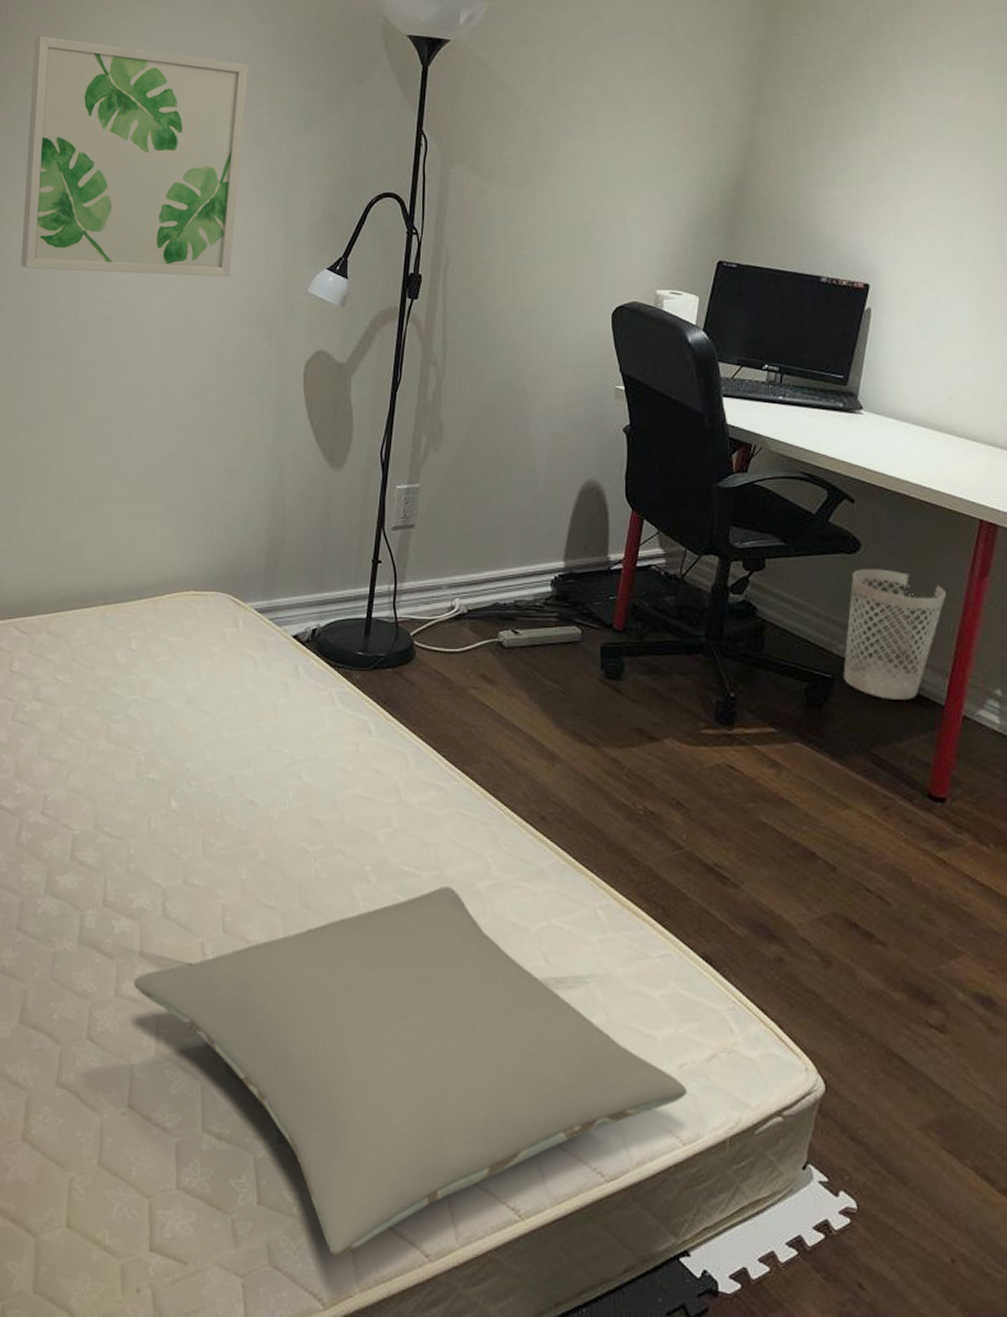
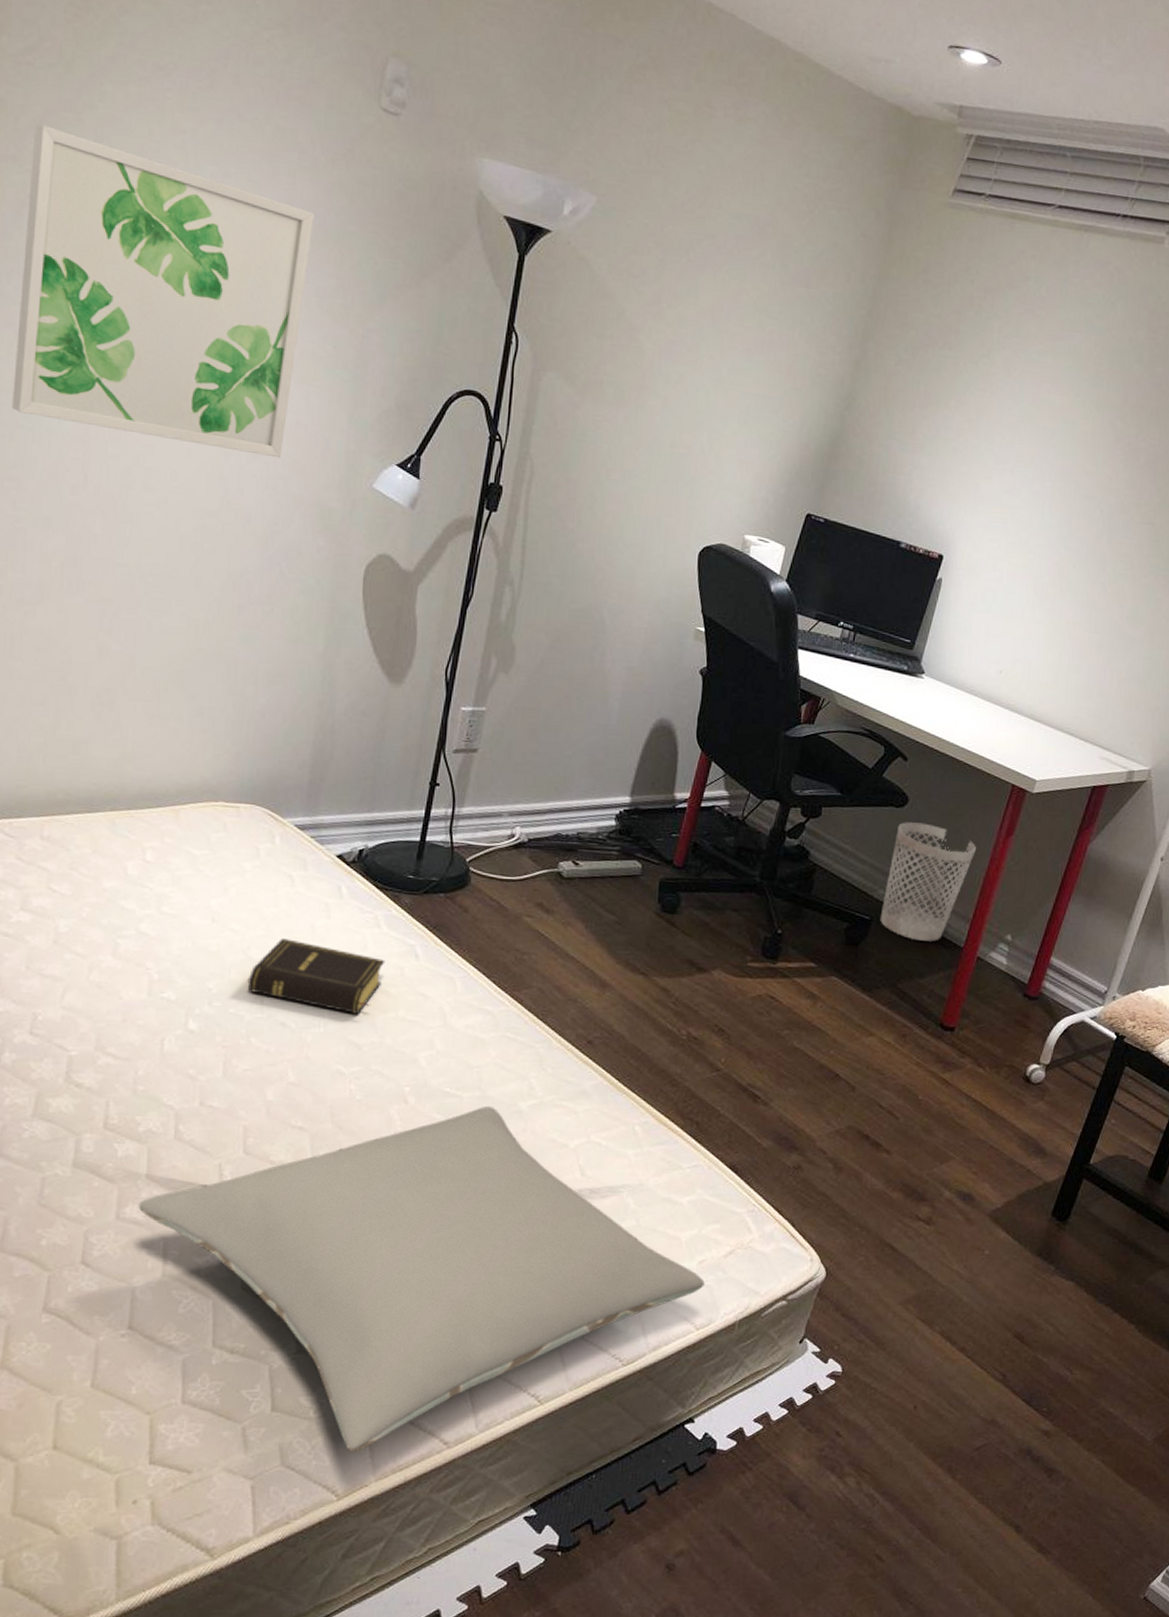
book: none [220,719,341,791] -> present [247,939,386,1014]

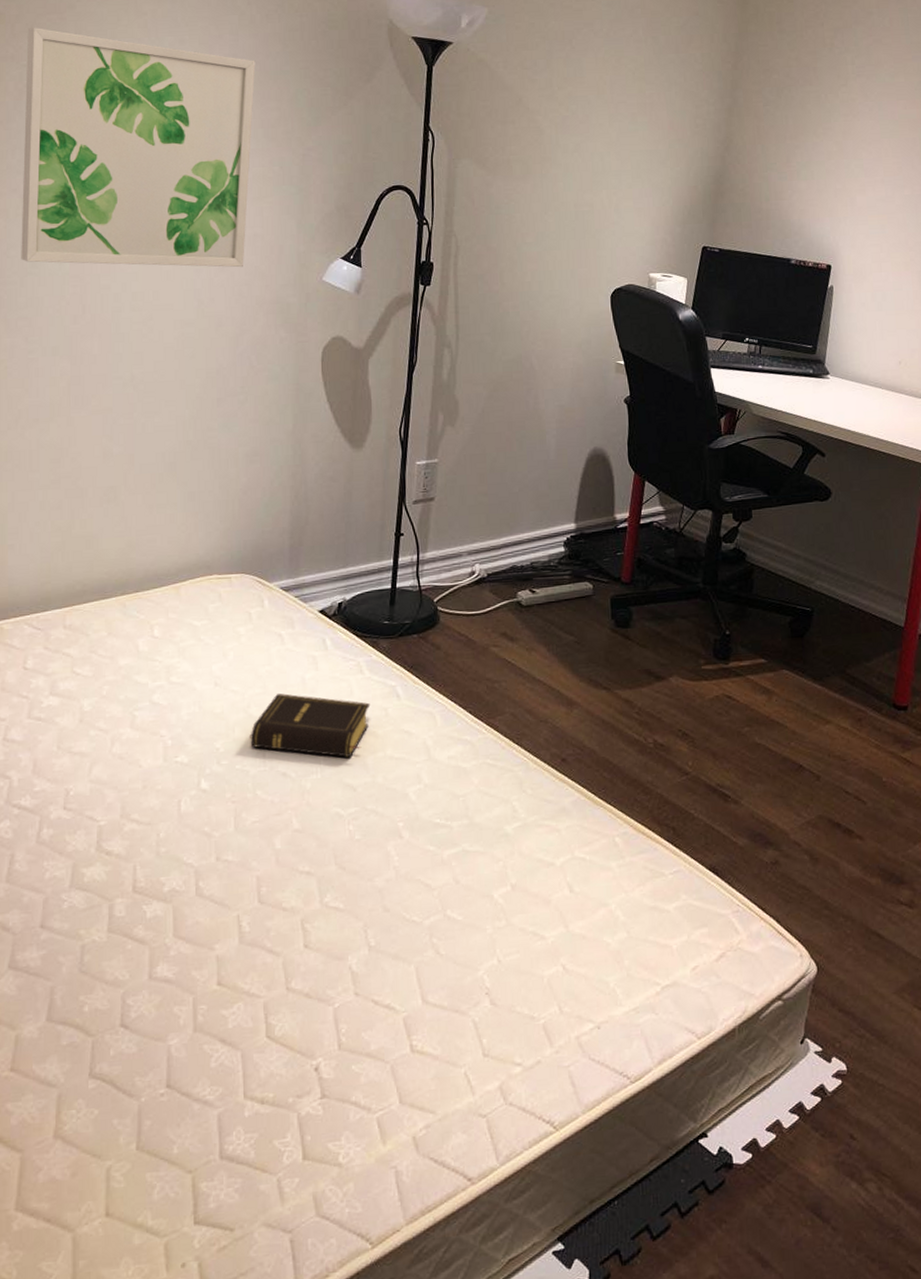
pillow: present [138,1105,705,1453] -> none [168,832,700,1197]
wastebasket: present [880,822,976,941] -> none [820,512,902,626]

